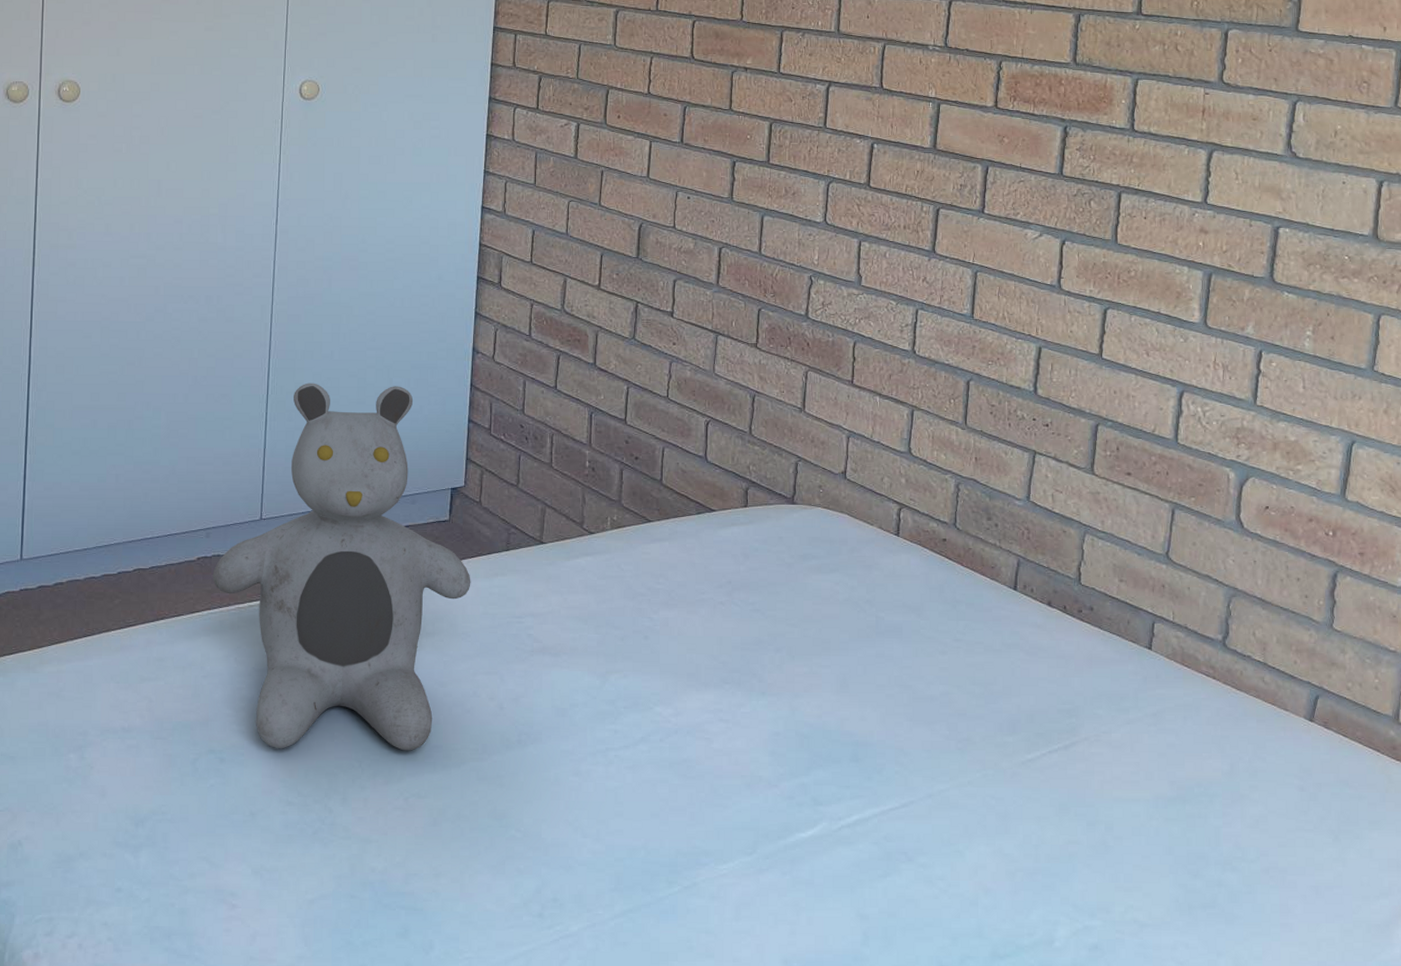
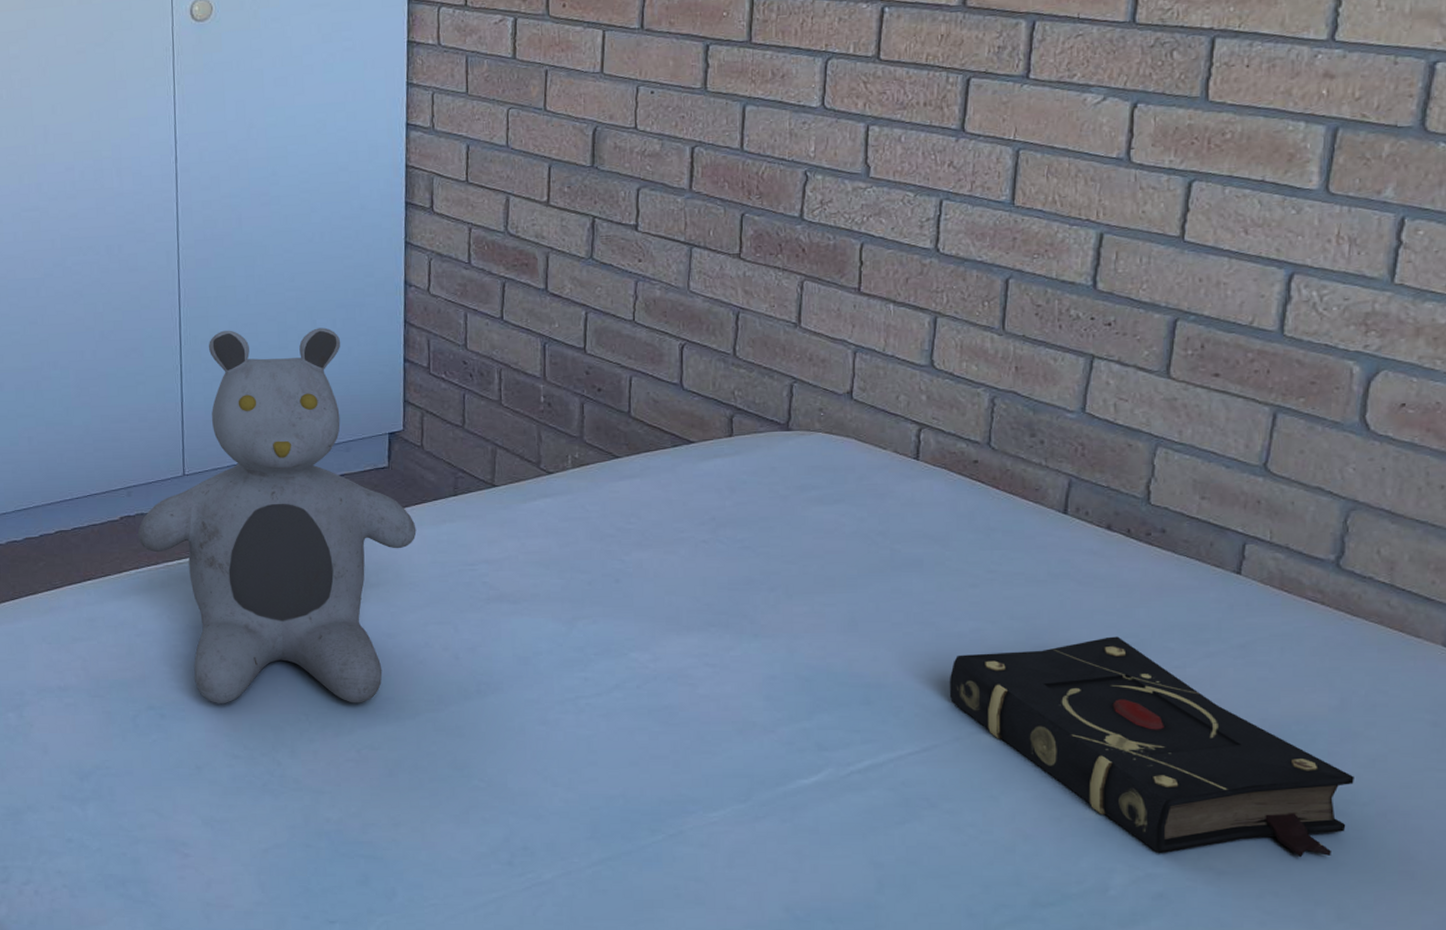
book: none [923,703,1243,911] -> present [949,636,1354,858]

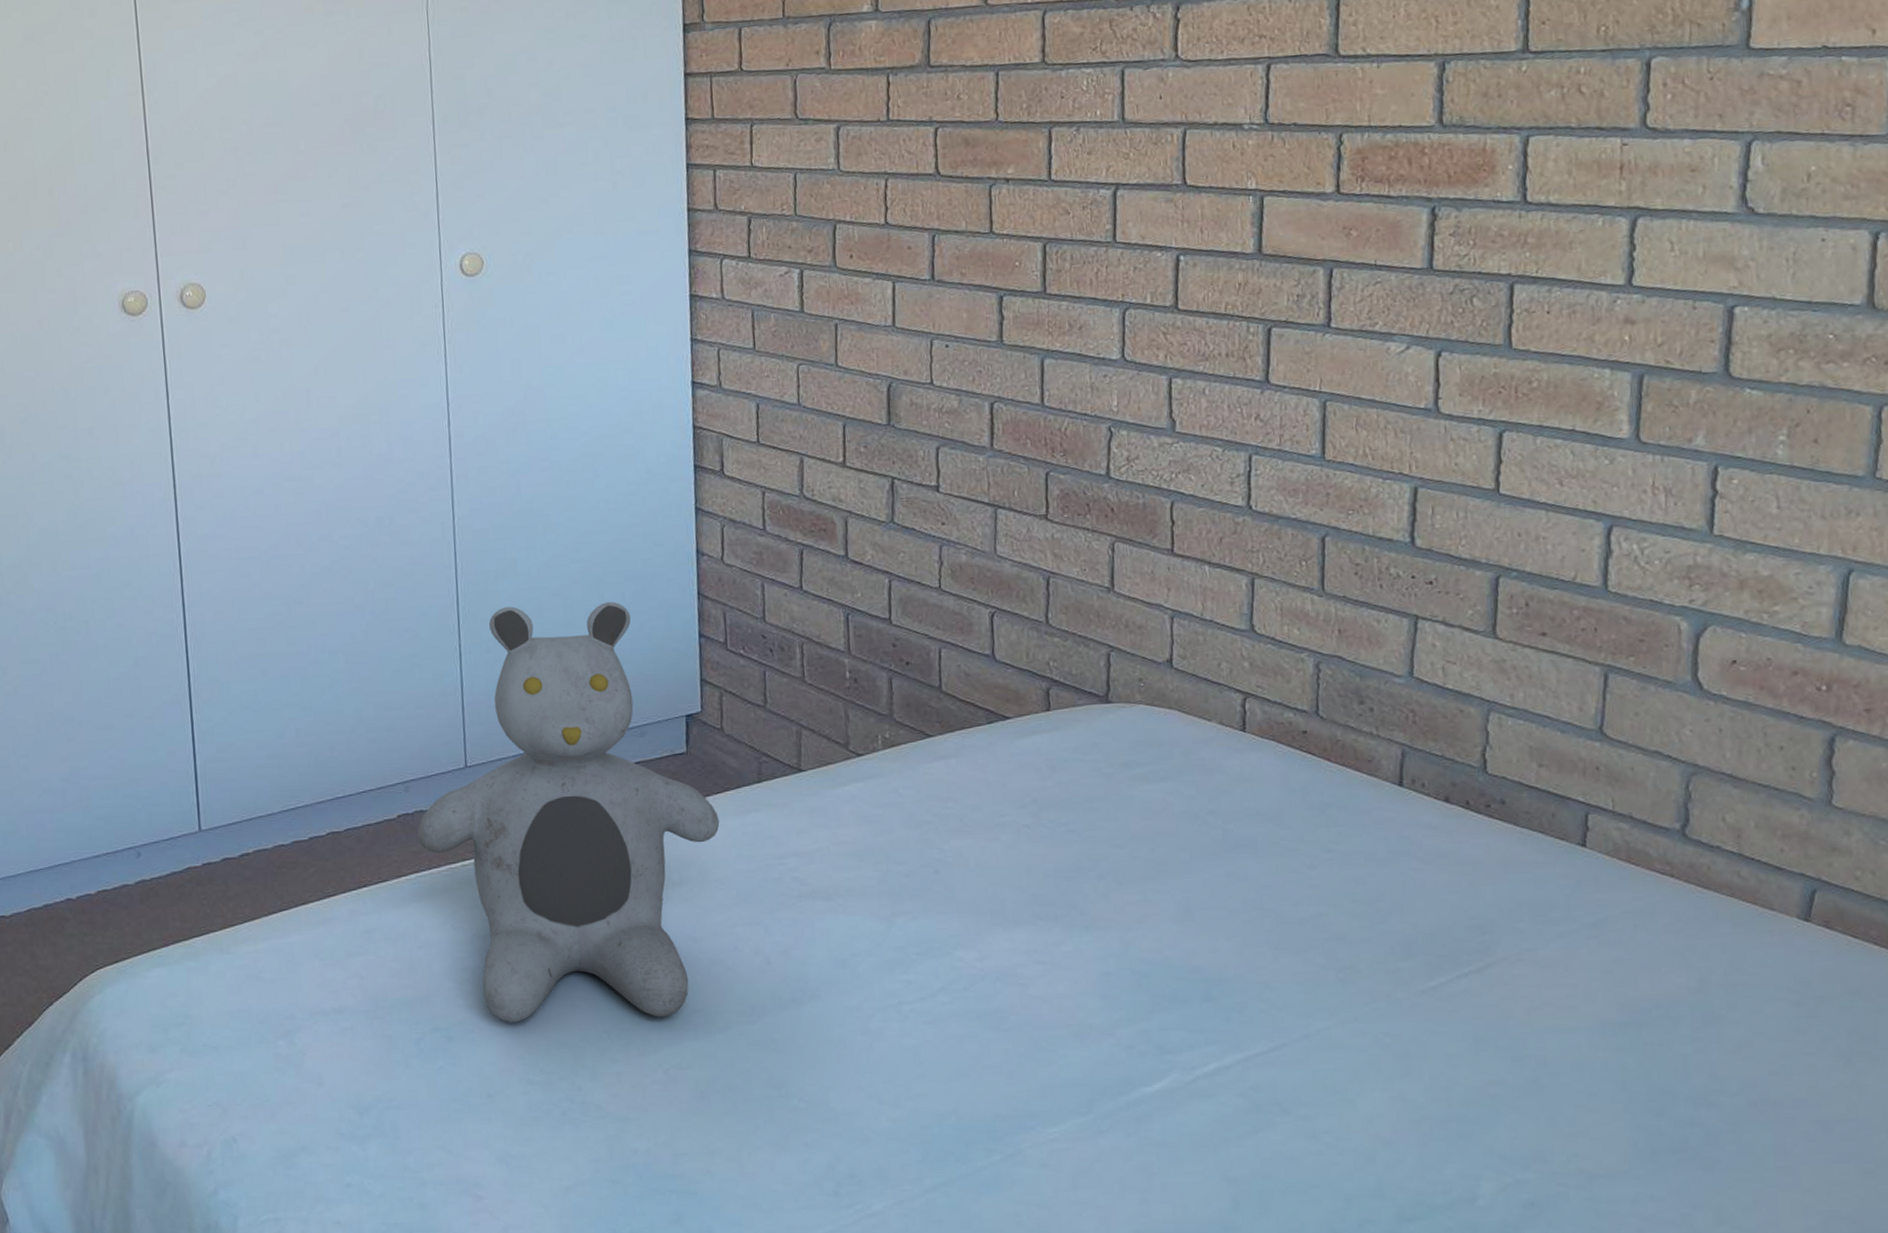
book: present [949,636,1354,858] -> none [1293,918,1722,1157]

